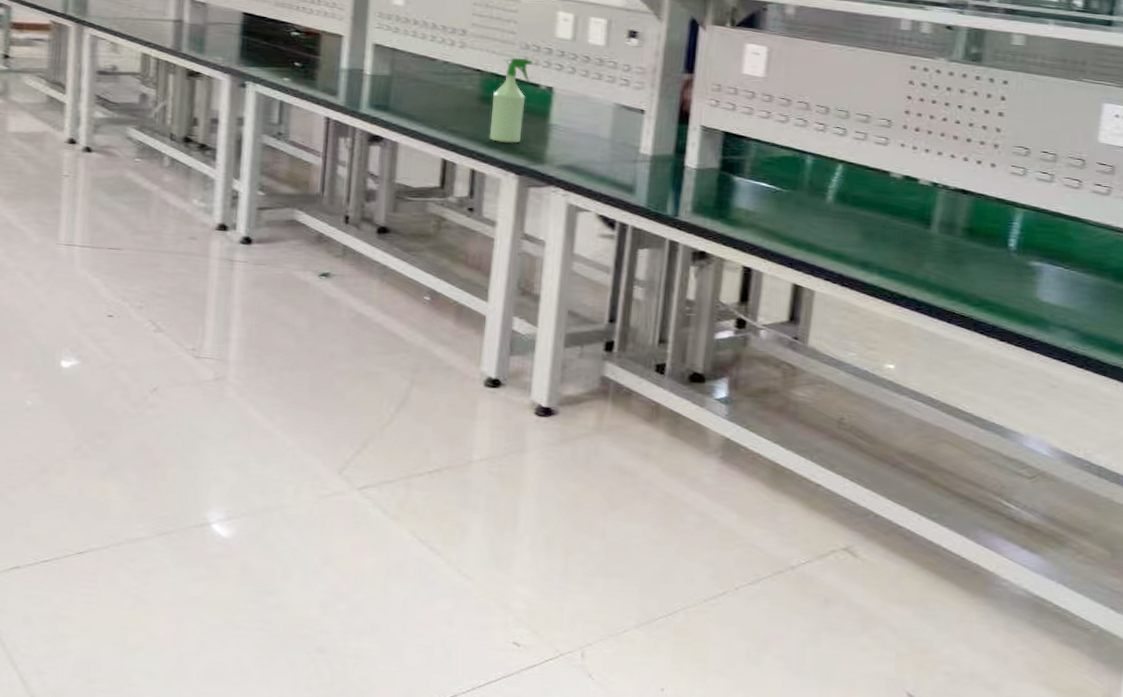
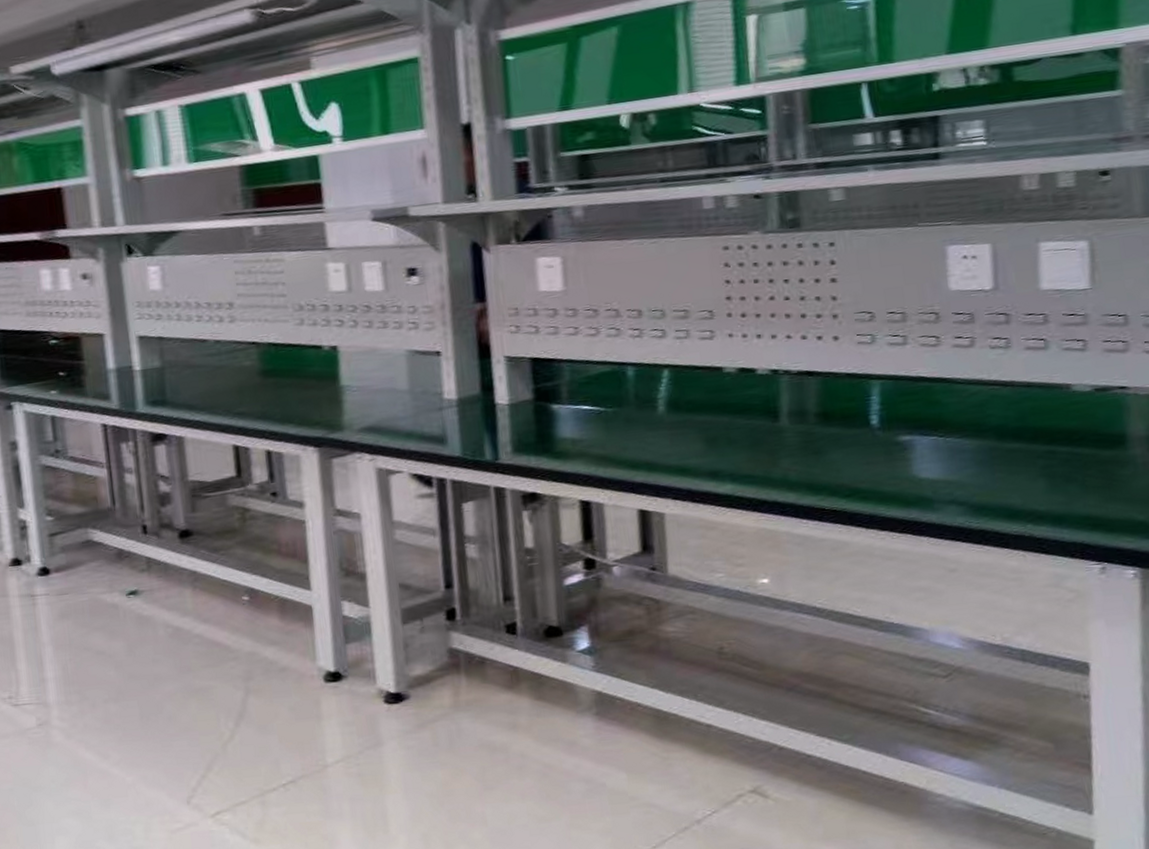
spray bottle: present [489,57,533,143] -> none [274,320,313,417]

